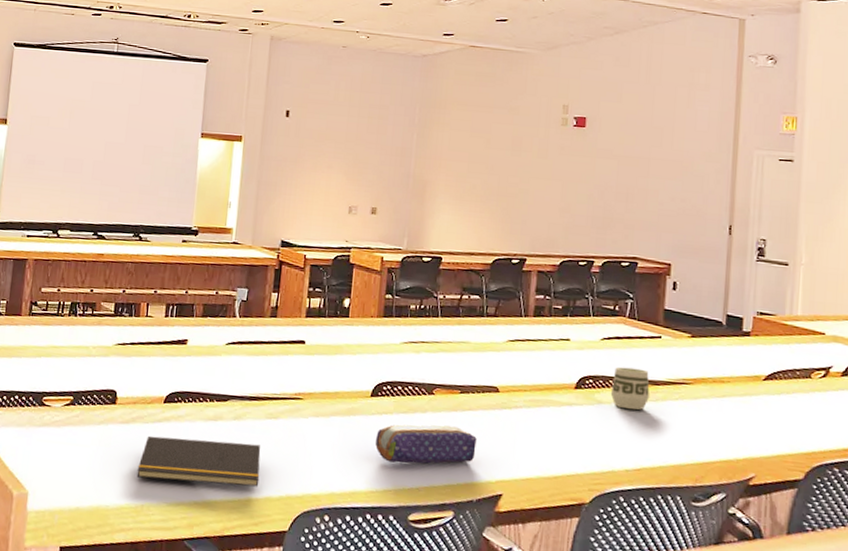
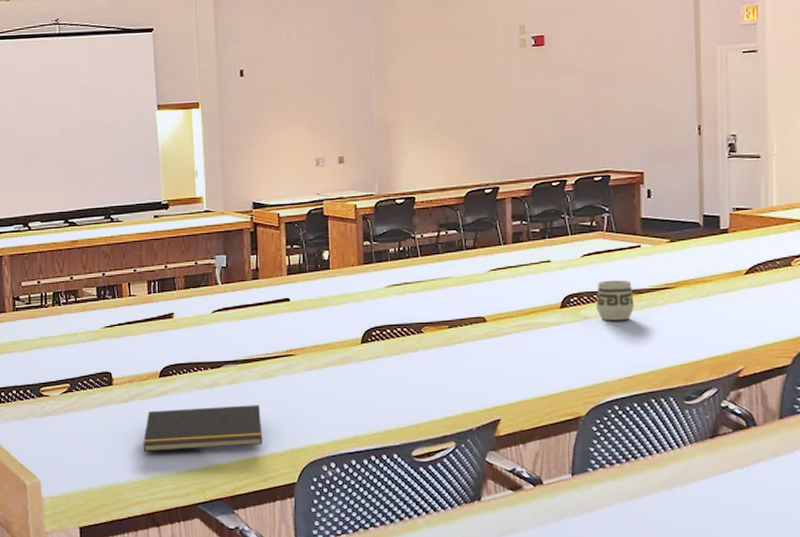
pencil case: present [375,424,477,465] -> none [371,361,470,403]

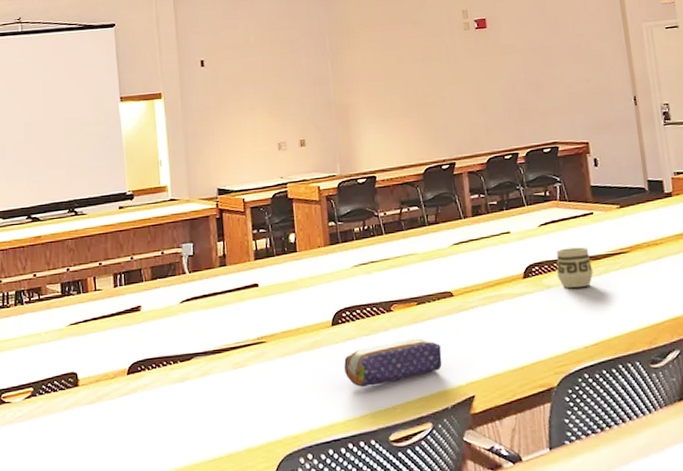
notepad: present [143,405,263,452] -> none [111,397,237,457]
pencil case: none [371,361,470,403] -> present [344,338,443,387]

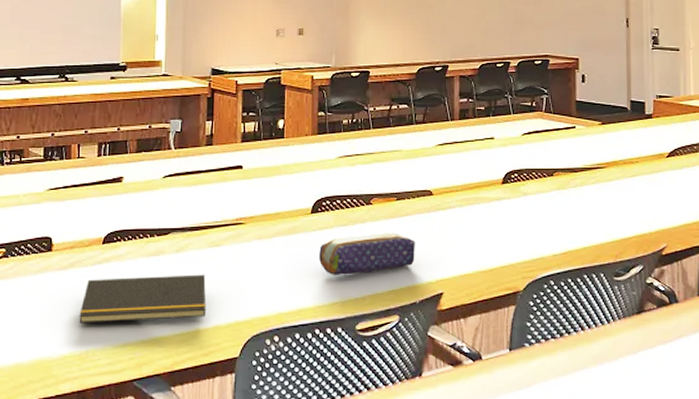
notepad: none [111,397,237,457] -> present [79,274,207,324]
cup: present [556,247,593,288] -> none [534,159,569,198]

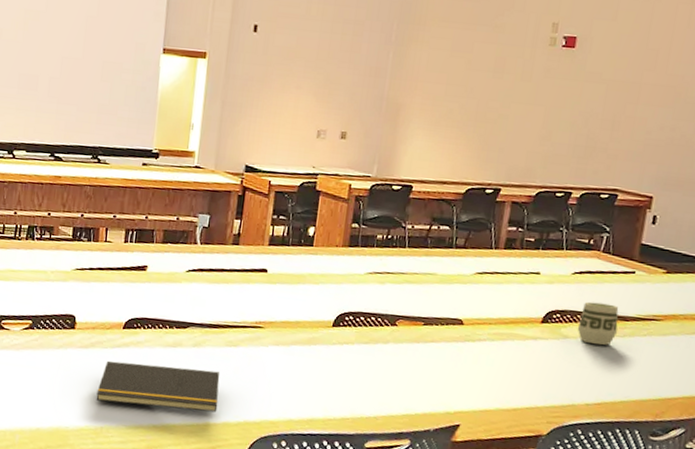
pencil case: present [319,233,415,275] -> none [335,354,438,394]
cup: none [534,159,569,198] -> present [577,301,619,345]

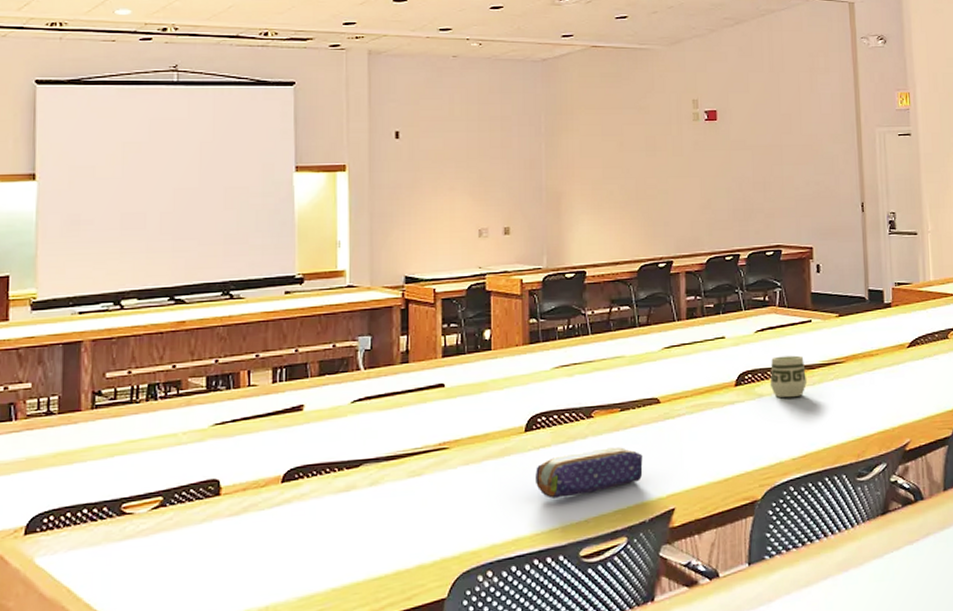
notepad: present [96,360,220,413] -> none [256,508,408,576]
pencil case: none [335,354,438,394] -> present [536,447,643,499]

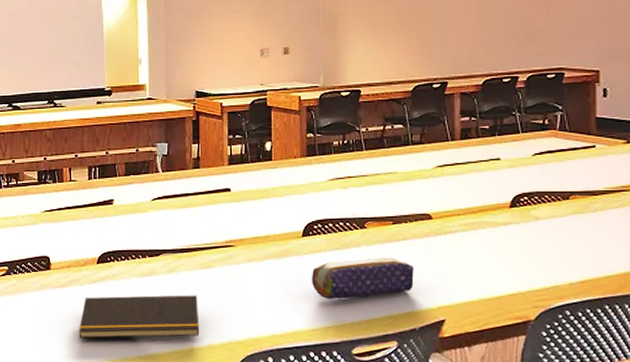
notepad: none [256,508,408,576] -> present [79,295,200,339]
cup: present [769,355,806,398] -> none [547,181,588,223]

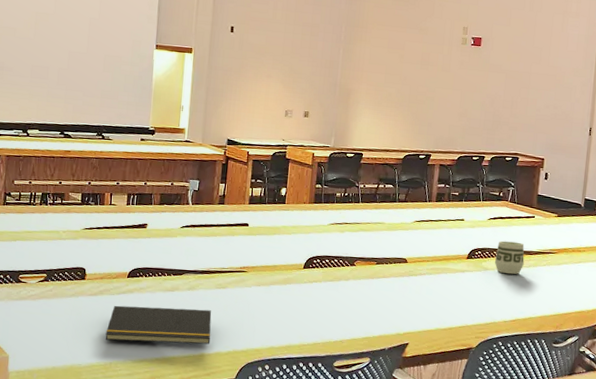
pencil case: present [312,257,414,299] -> none [307,290,389,322]
cup: none [547,181,588,223] -> present [494,241,524,274]

